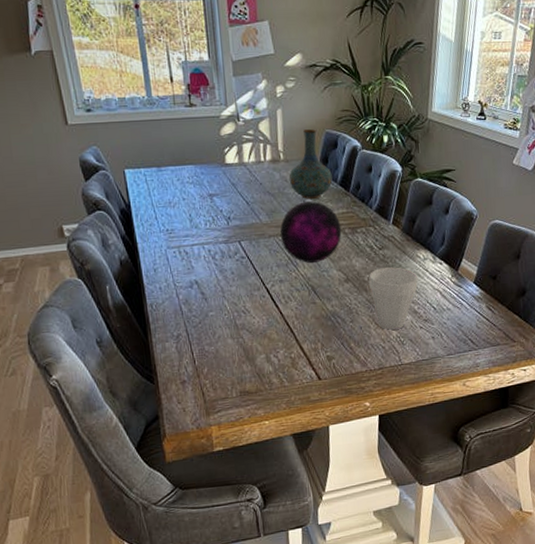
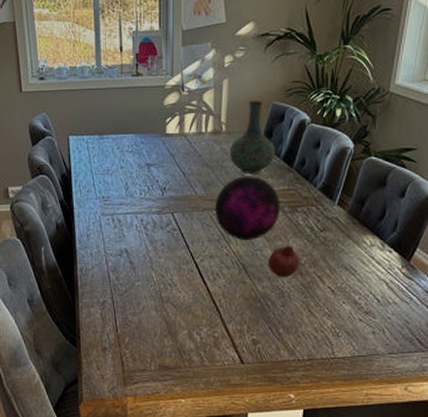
fruit: none [335,265,363,296] -> present [268,246,299,278]
cup: present [369,267,418,330] -> none [306,251,362,319]

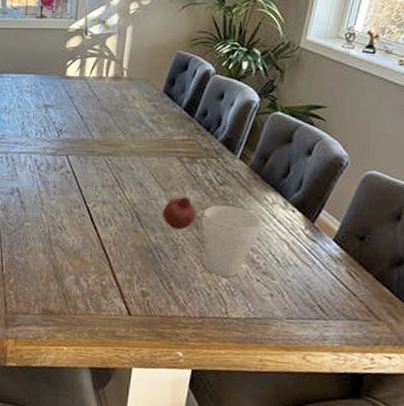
decorative orb: present [214,176,281,240] -> none [110,123,179,189]
vase: present [229,101,276,173] -> none [129,49,177,121]
cup: none [306,251,362,319] -> present [202,205,263,277]

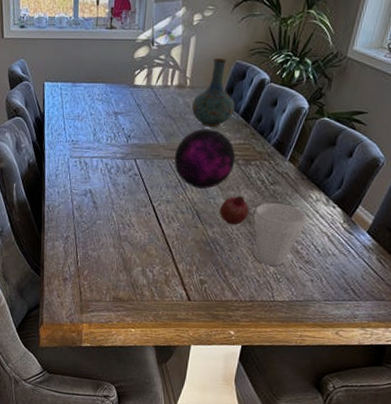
decorative orb: none [110,123,179,189] -> present [174,129,236,189]
vase: none [129,49,177,121] -> present [191,58,235,127]

